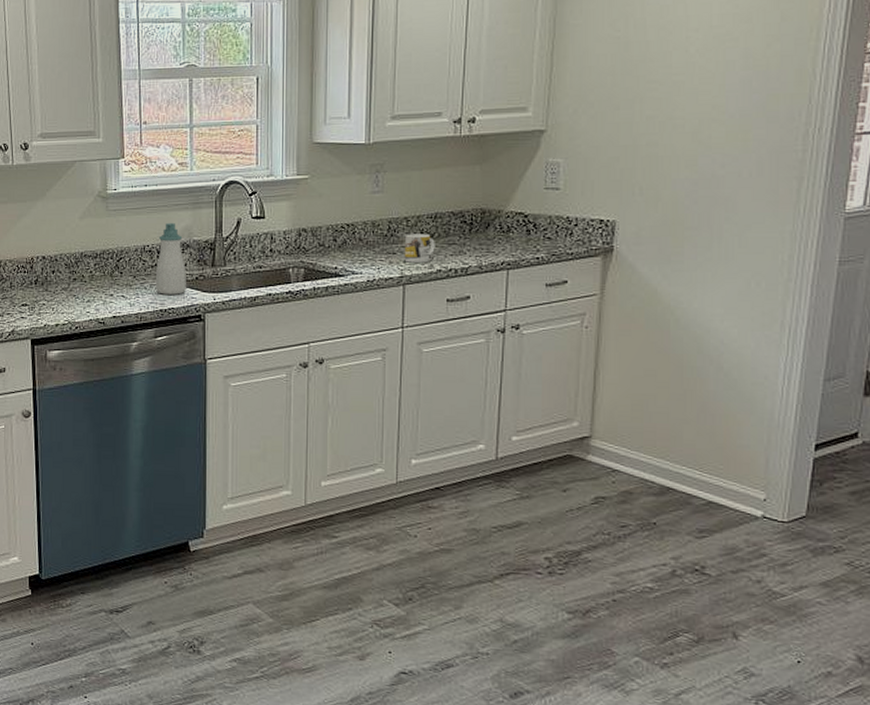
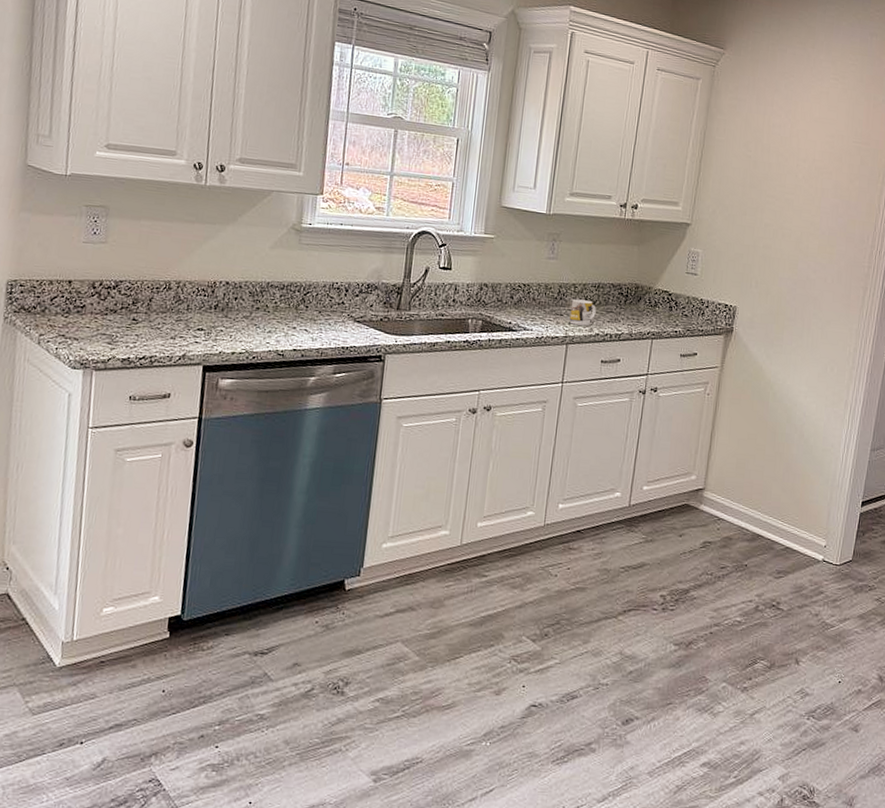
soap bottle: present [155,223,186,295] -> none [340,263,372,334]

